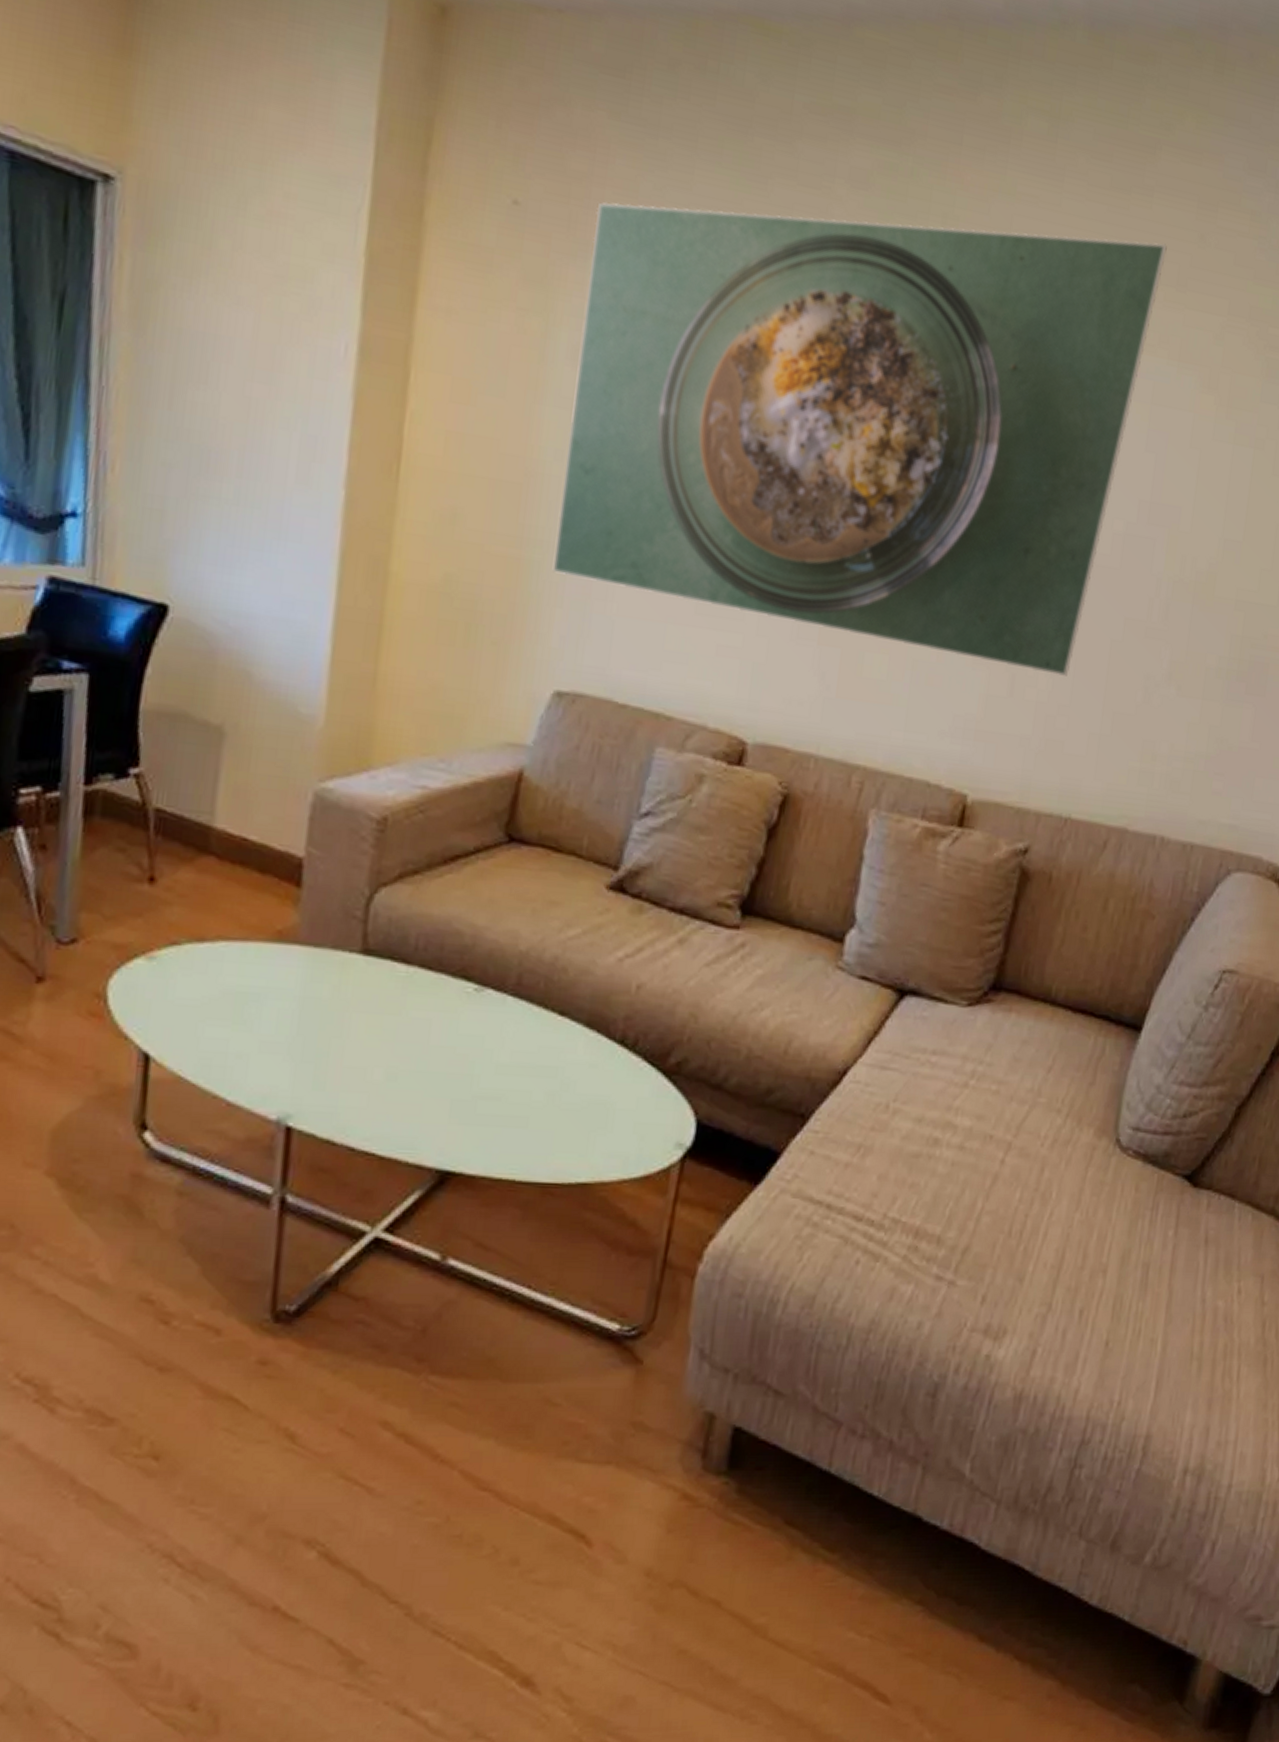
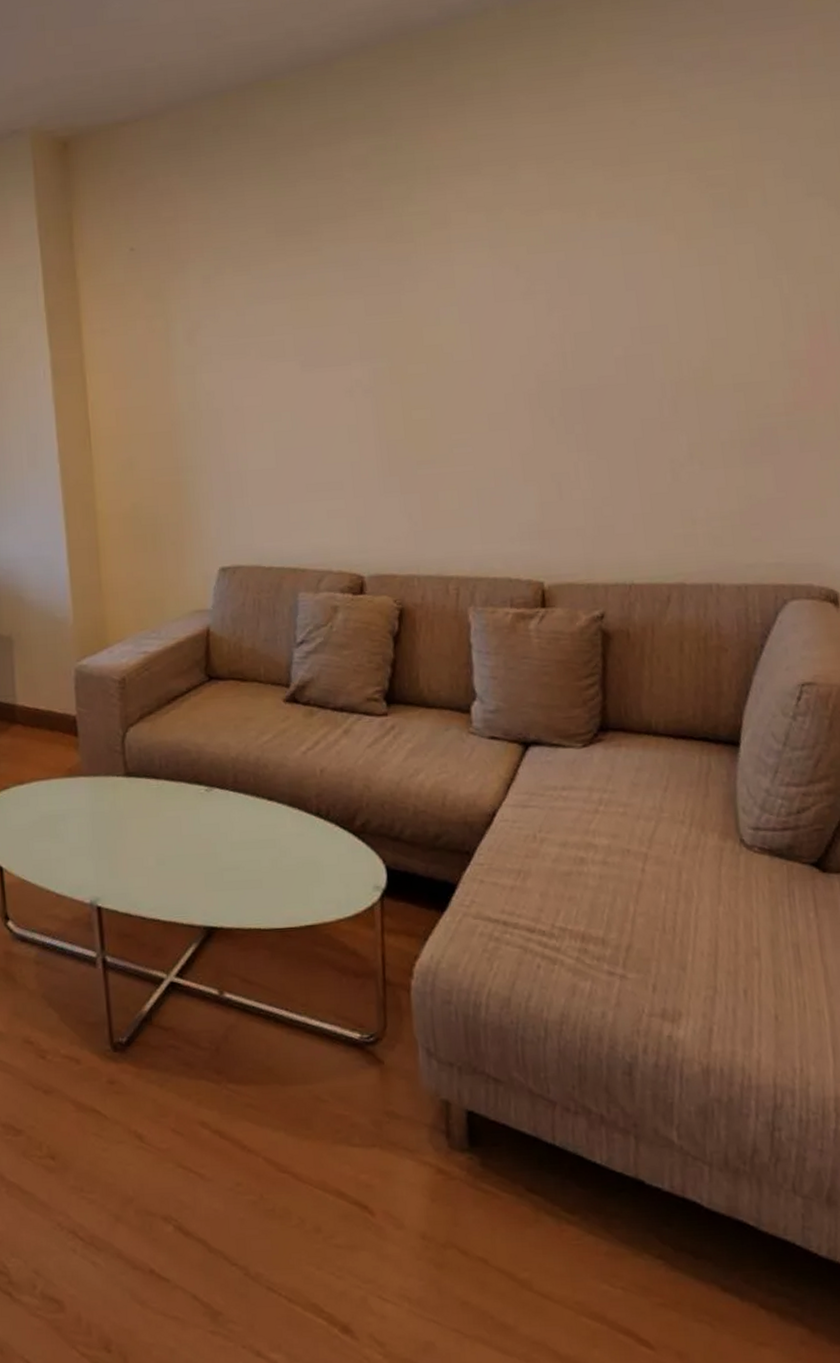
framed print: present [552,201,1167,676] -> none [184,136,607,487]

